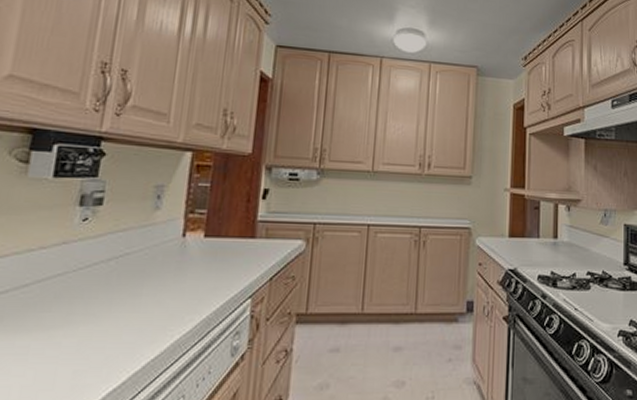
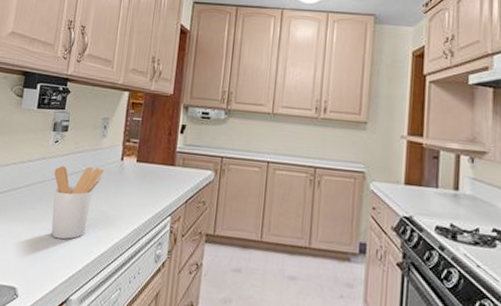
utensil holder: none [78,248,157,346] -> present [51,165,104,239]

